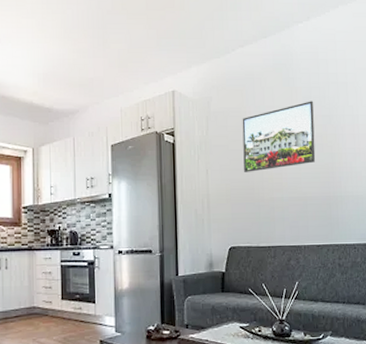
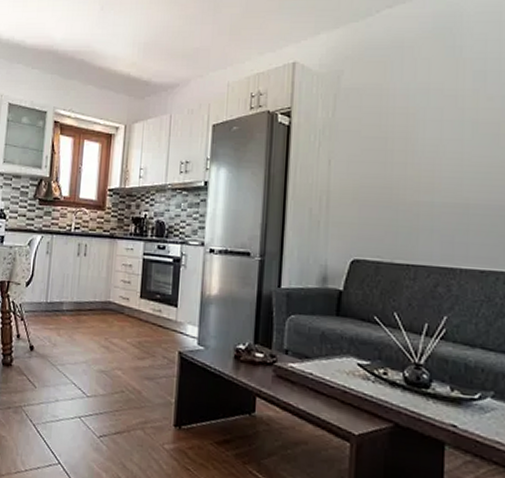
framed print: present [242,101,316,172] -> none [380,76,490,166]

